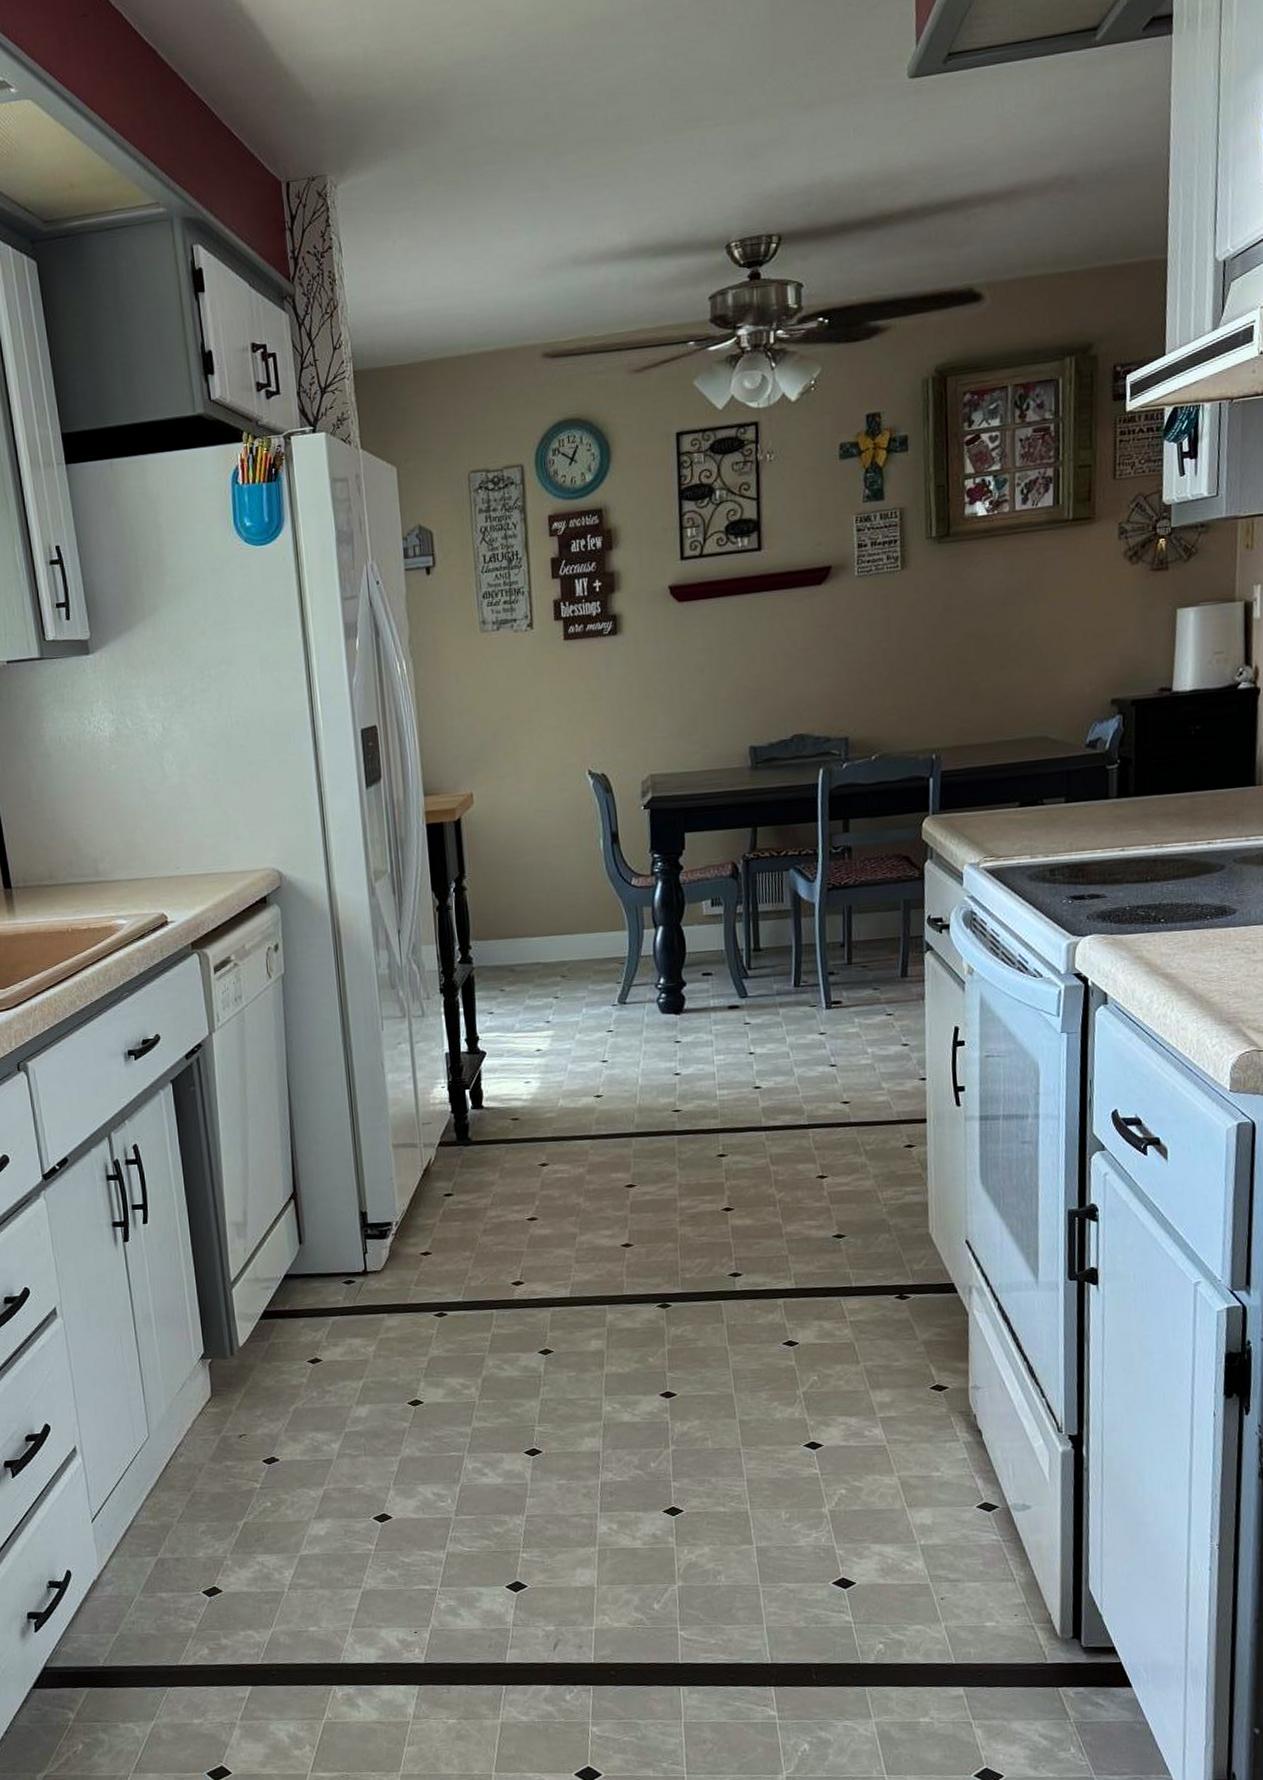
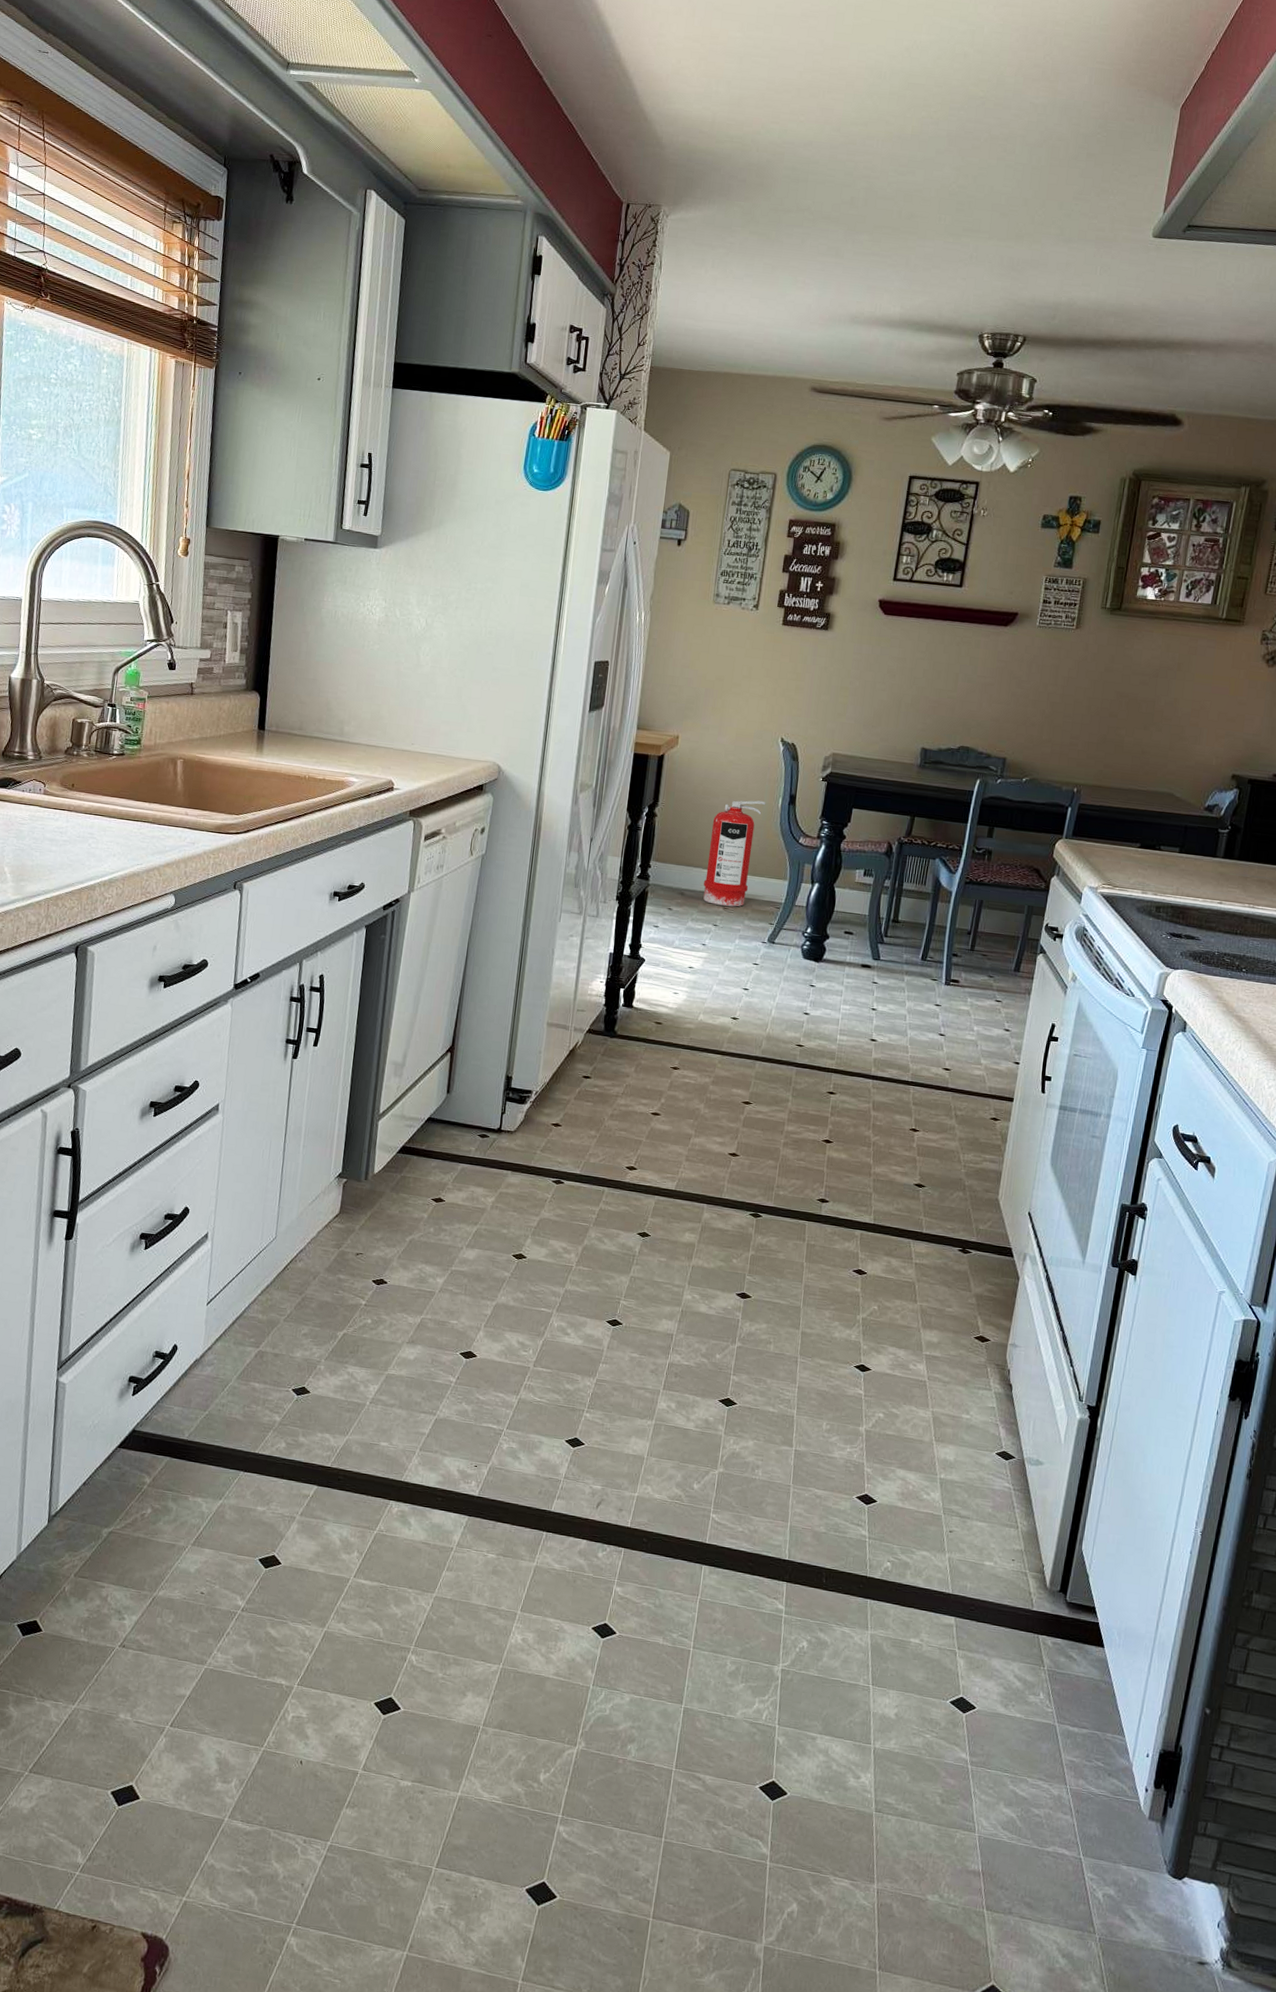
fire extinguisher: none [530,846,586,975] -> present [703,800,766,907]

